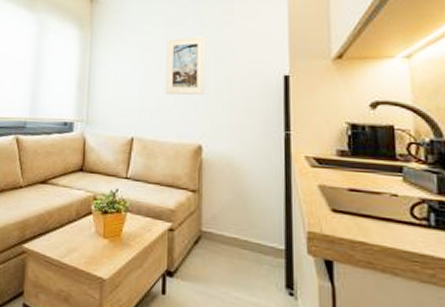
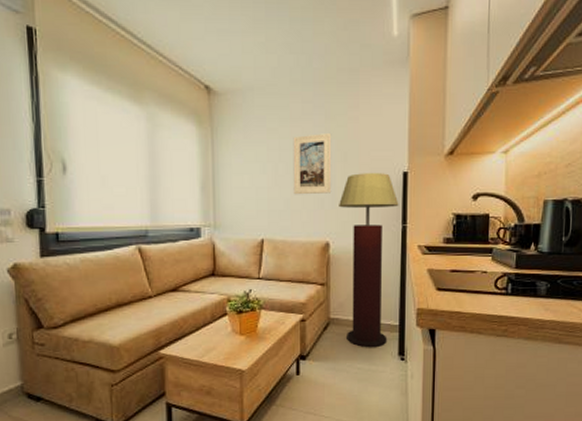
floor lamp: none [213,75,281,275] -> present [339,173,399,348]

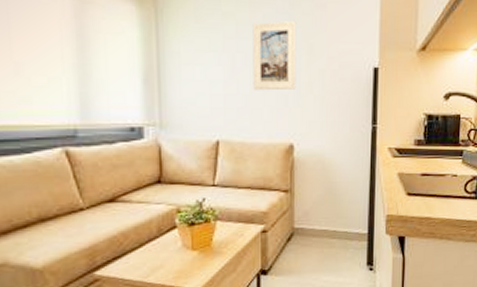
floor lamp: present [339,173,399,348] -> none [304,68,369,259]

